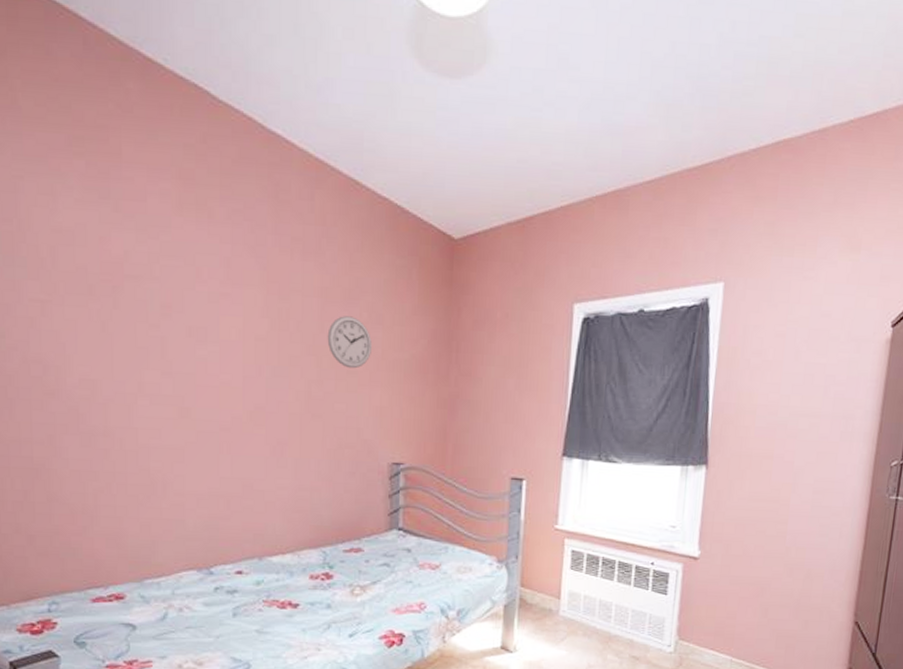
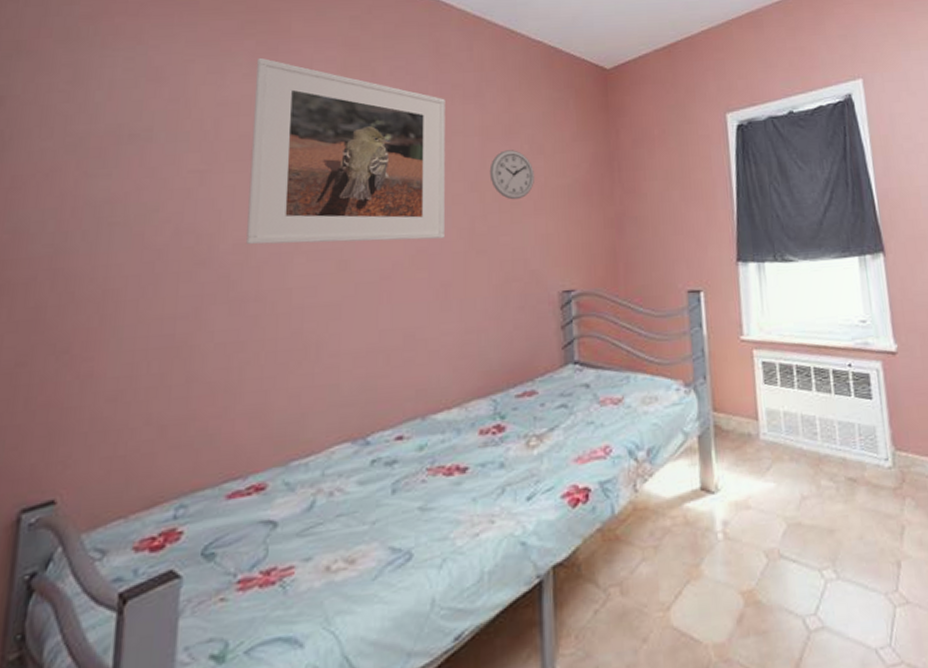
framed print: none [87,182,285,399] -> present [246,57,446,245]

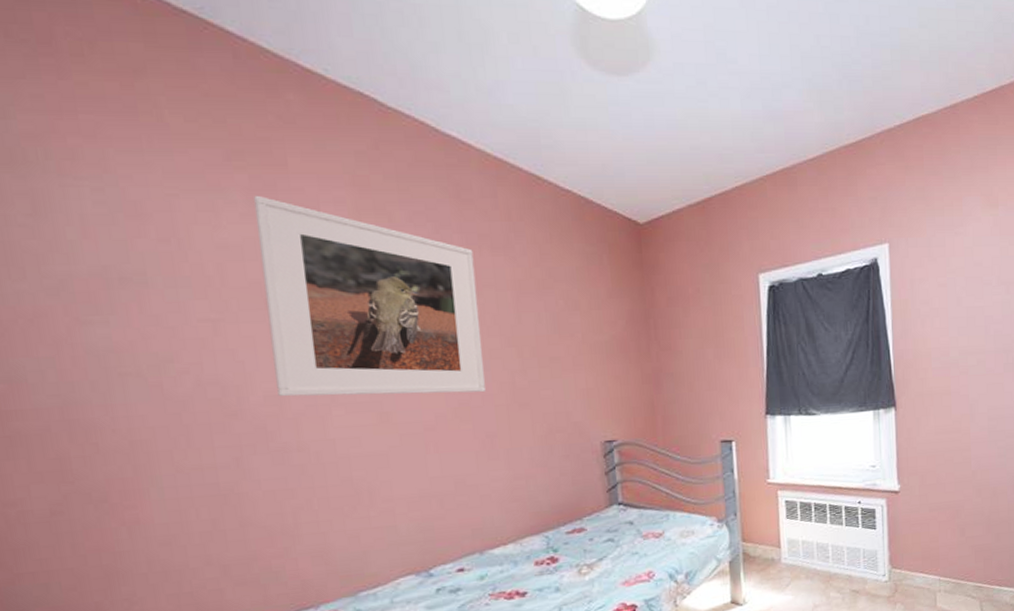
wall clock: present [489,150,534,200] -> none [525,305,572,355]

